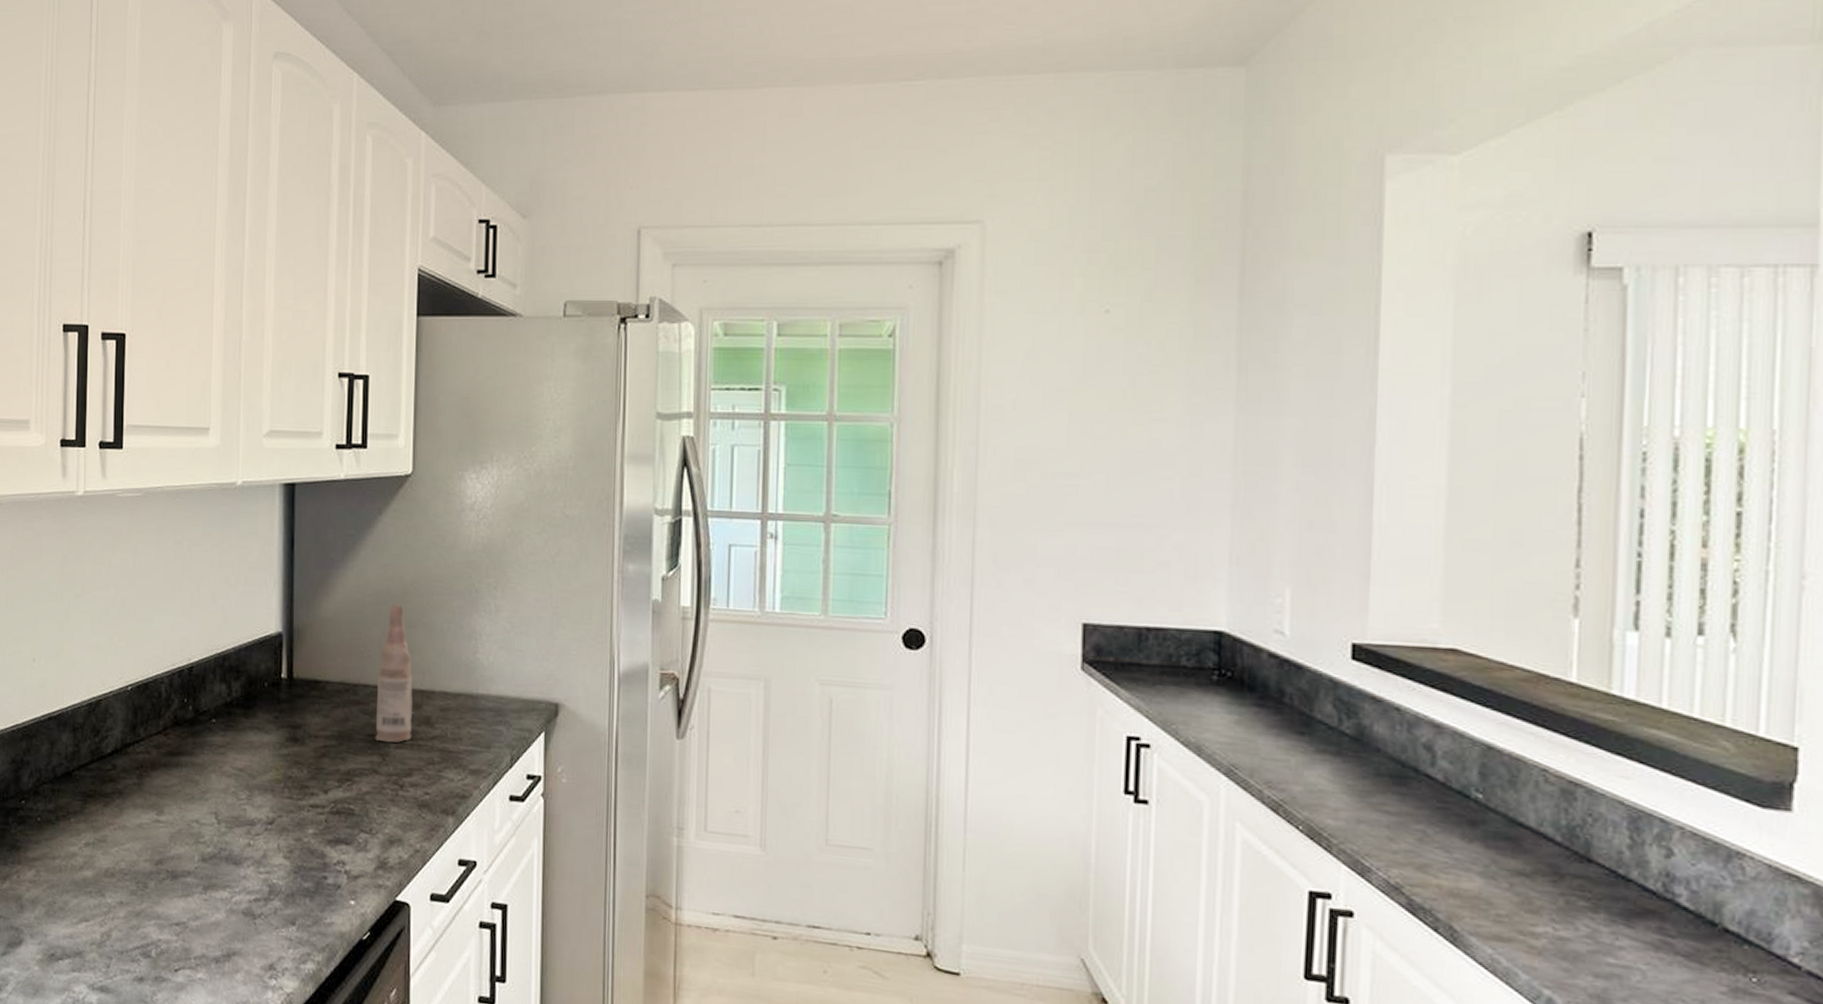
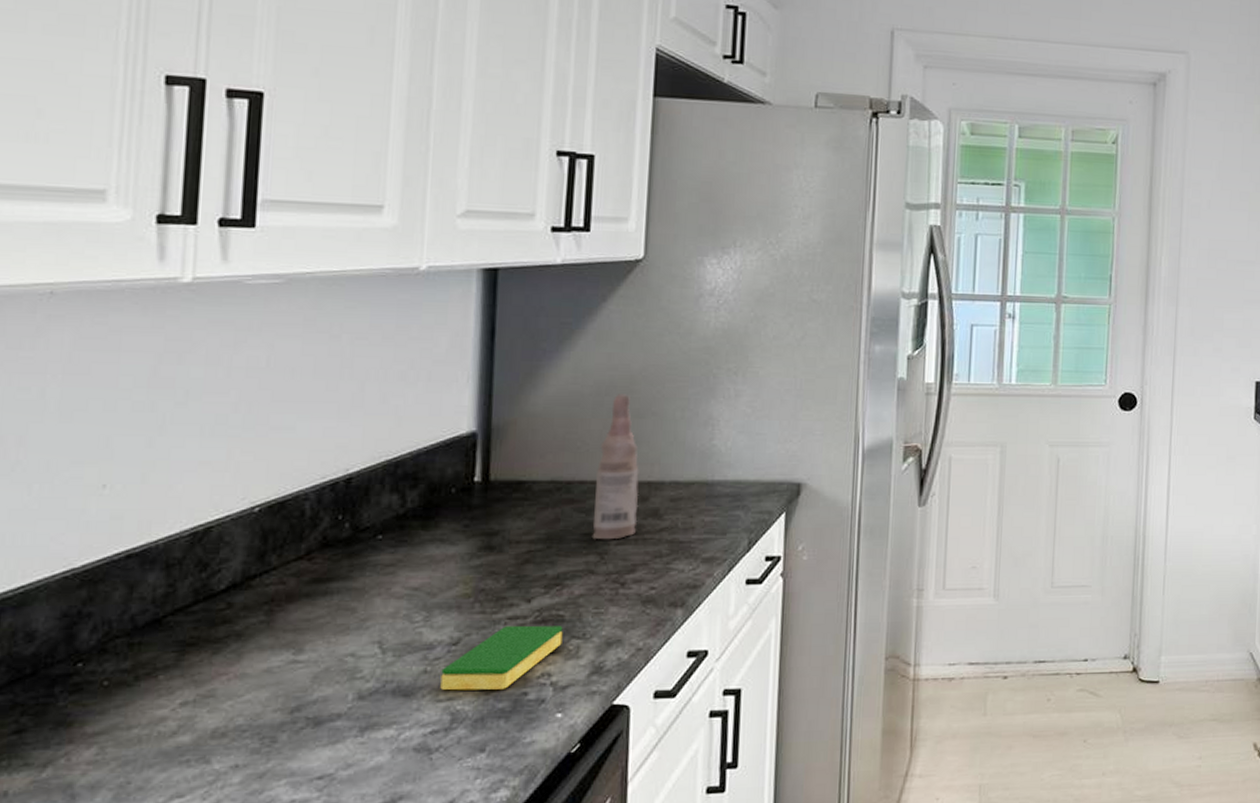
dish sponge: none [260,812,354,871] -> present [440,625,563,691]

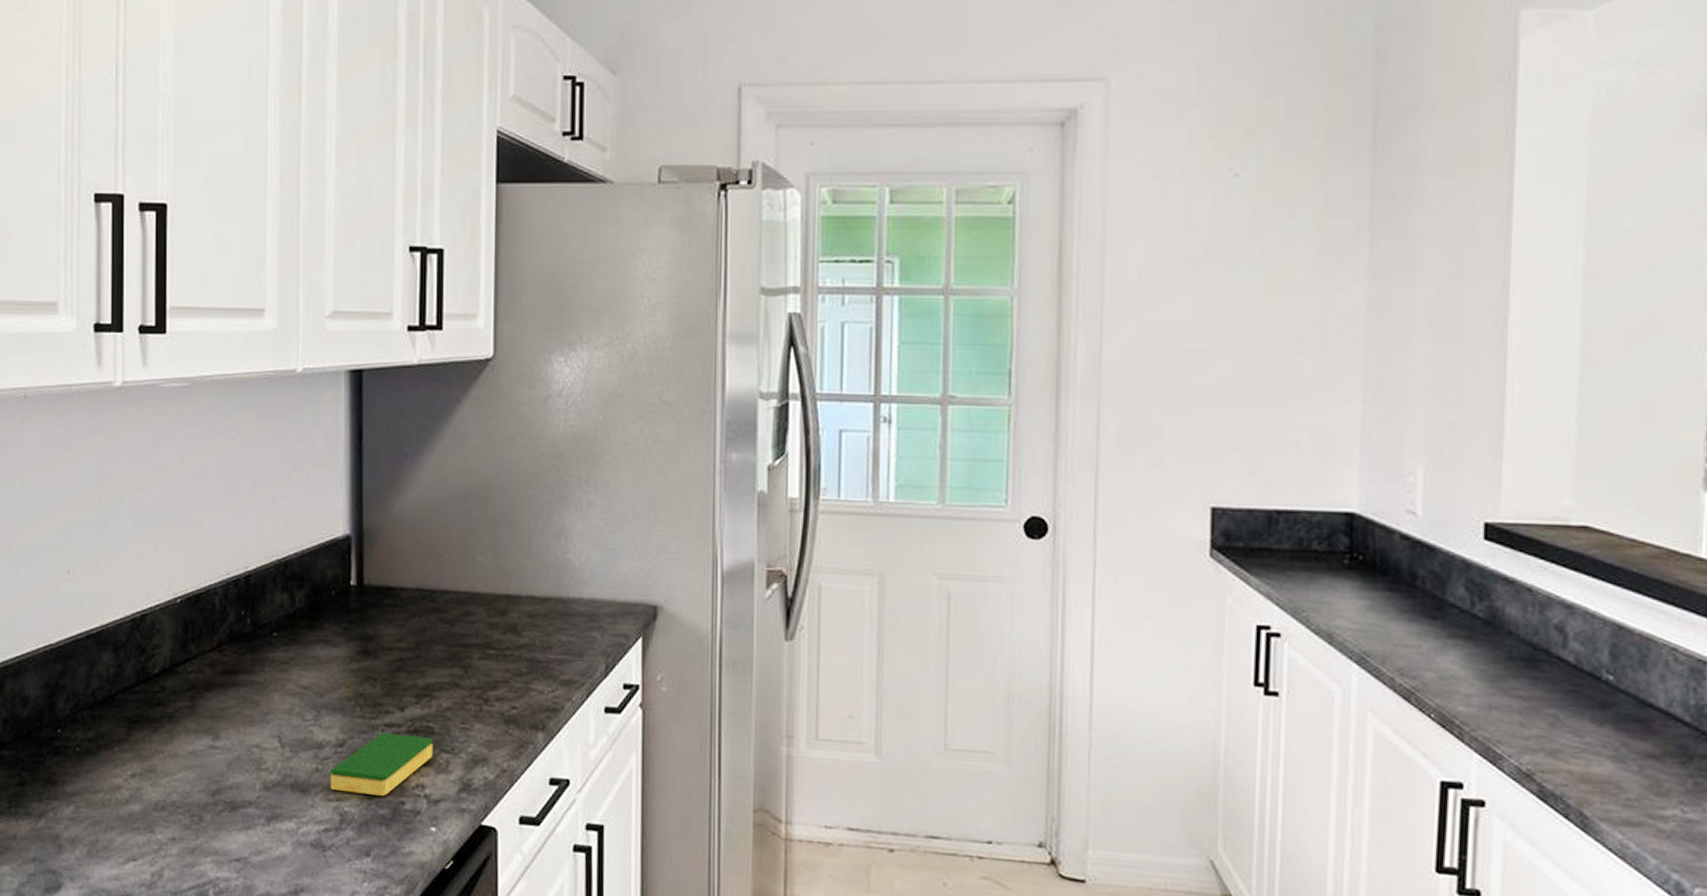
bottle: present [592,394,639,540] -> none [456,501,498,654]

